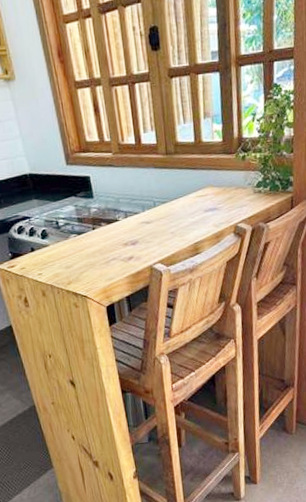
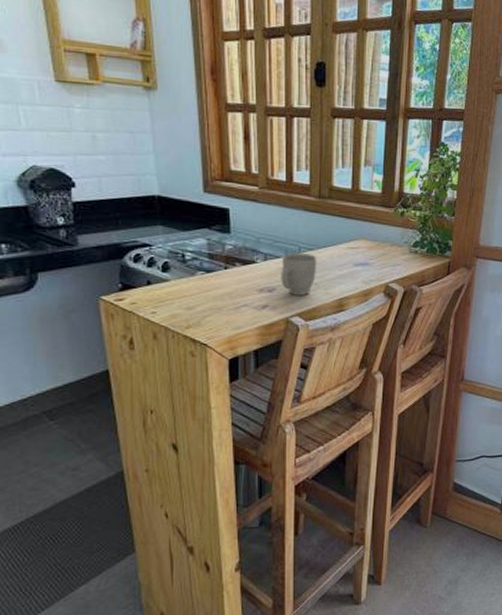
mug: none [140,206,172,245] -> present [281,252,317,295]

